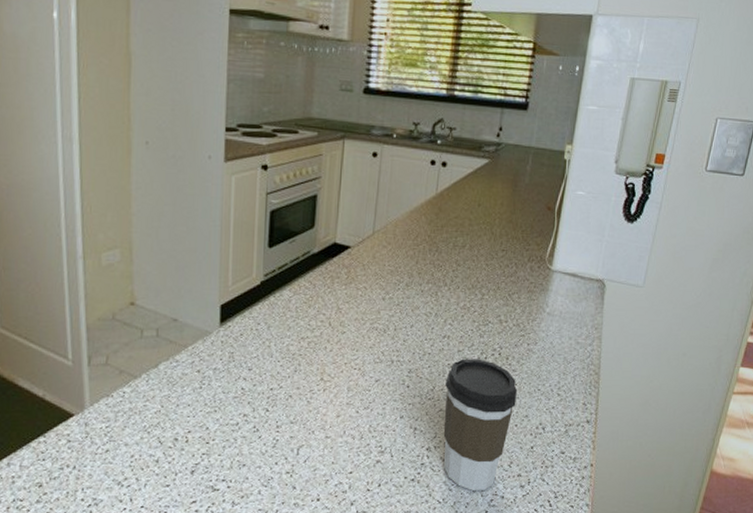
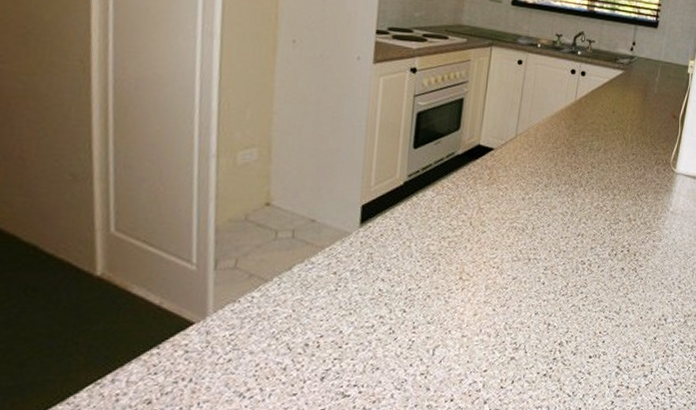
coffee cup: present [443,359,517,491] -> none [574,255,643,383]

